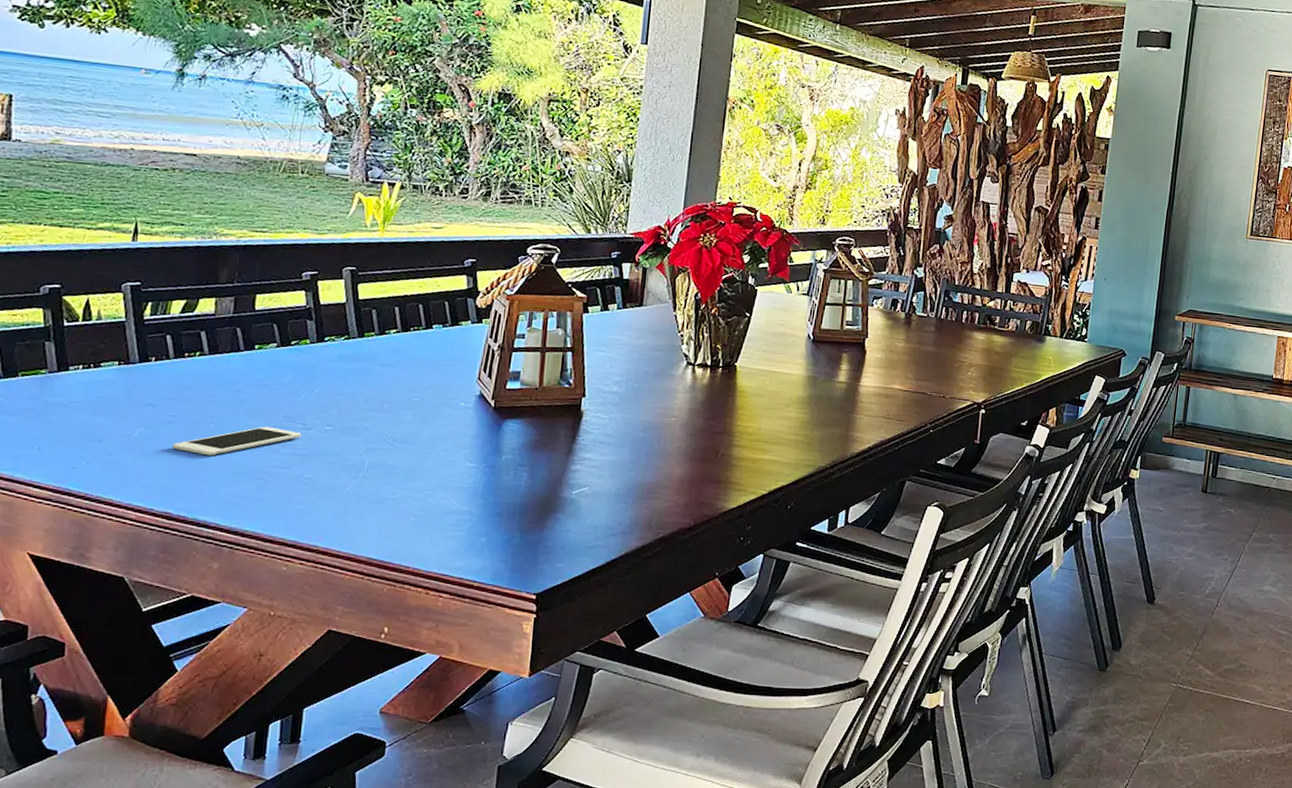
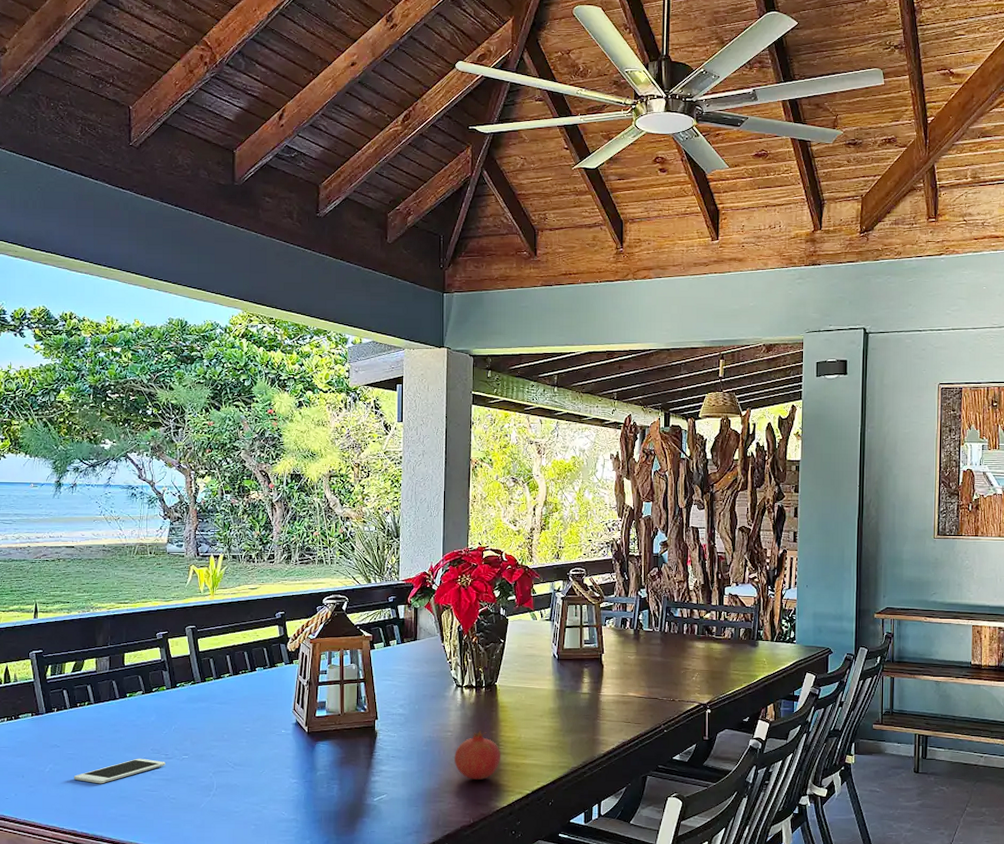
fruit: none [677,417,734,475] -> present [455,730,500,780]

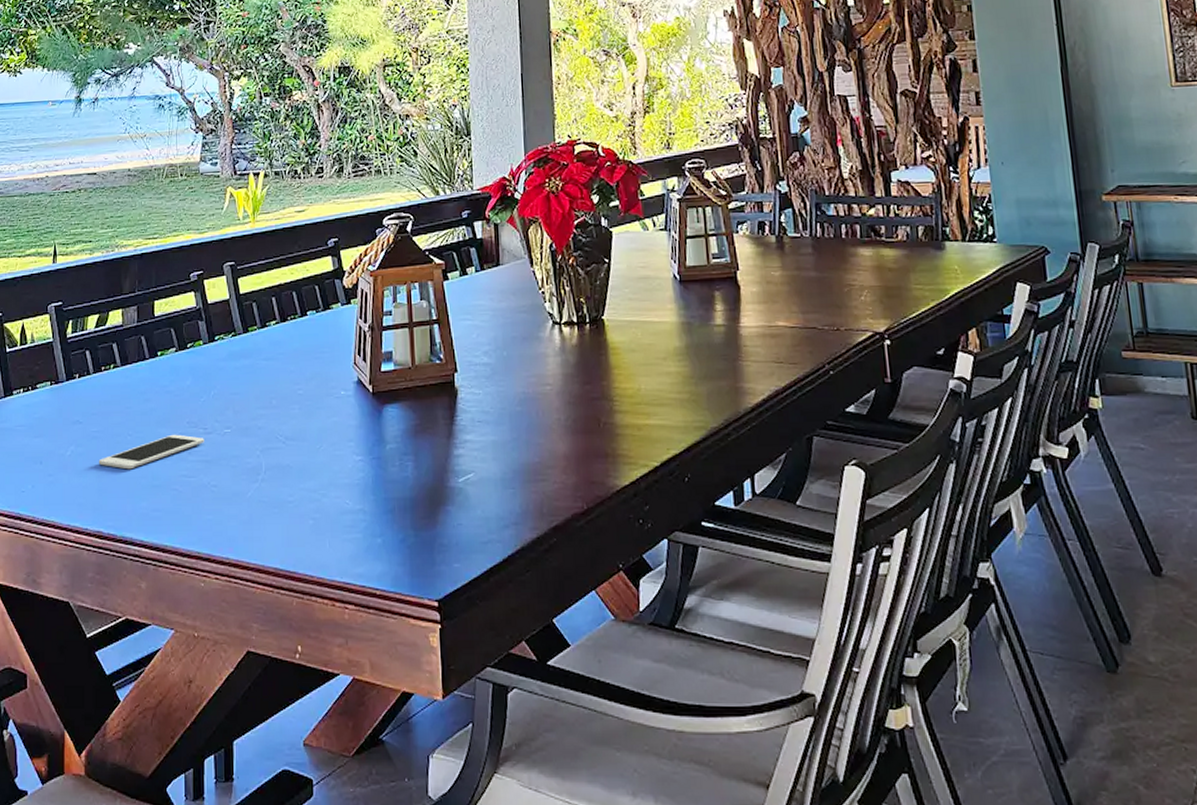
fruit: present [455,730,500,780] -> none [557,381,616,449]

